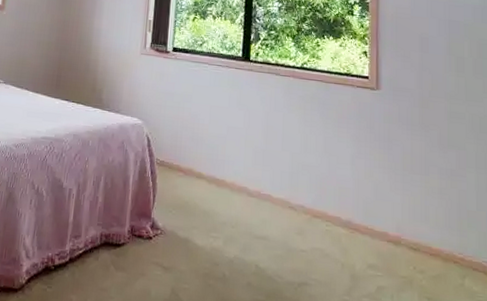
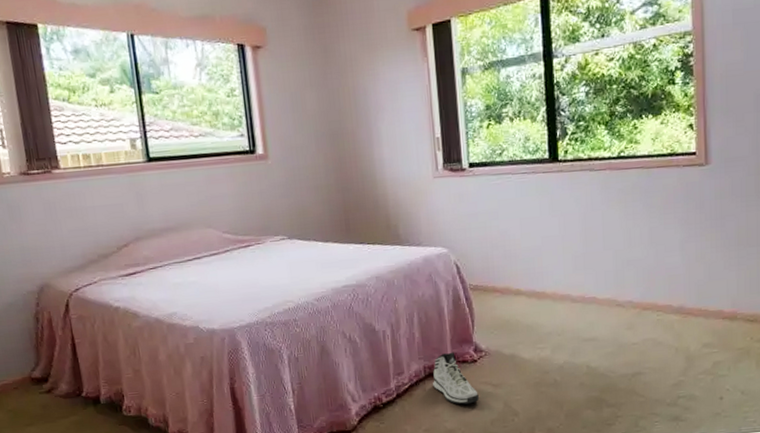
sneaker: none [106,224,149,284] -> present [433,352,480,405]

